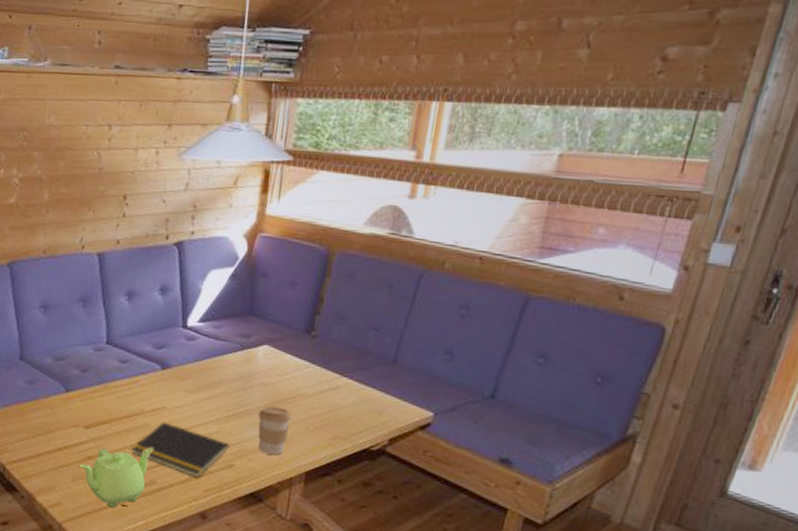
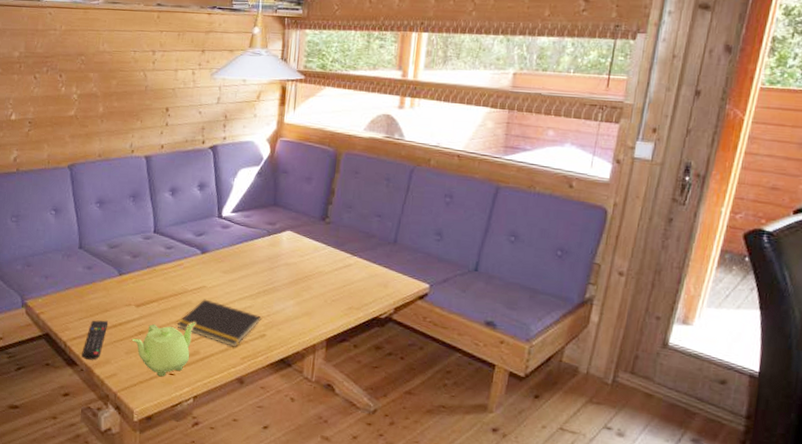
remote control: none [22,442,53,487] -> present [82,320,109,360]
coffee cup: present [258,406,292,455] -> none [284,283,313,325]

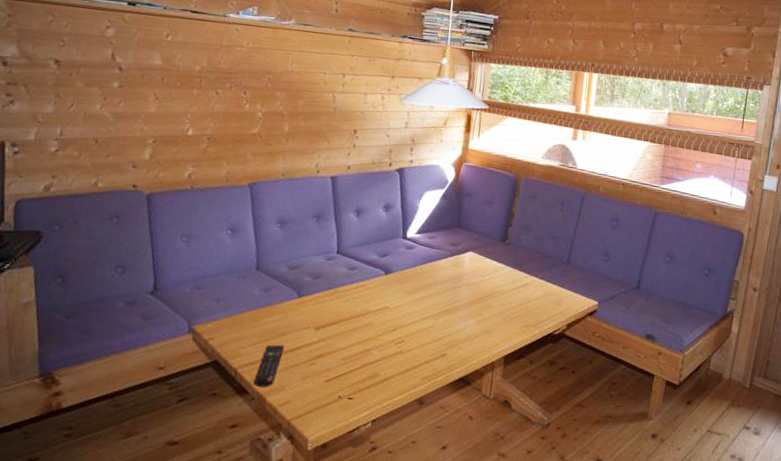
teapot: present [131,322,197,377] -> none [309,343,378,402]
notepad: present [177,299,261,347] -> none [357,320,443,368]

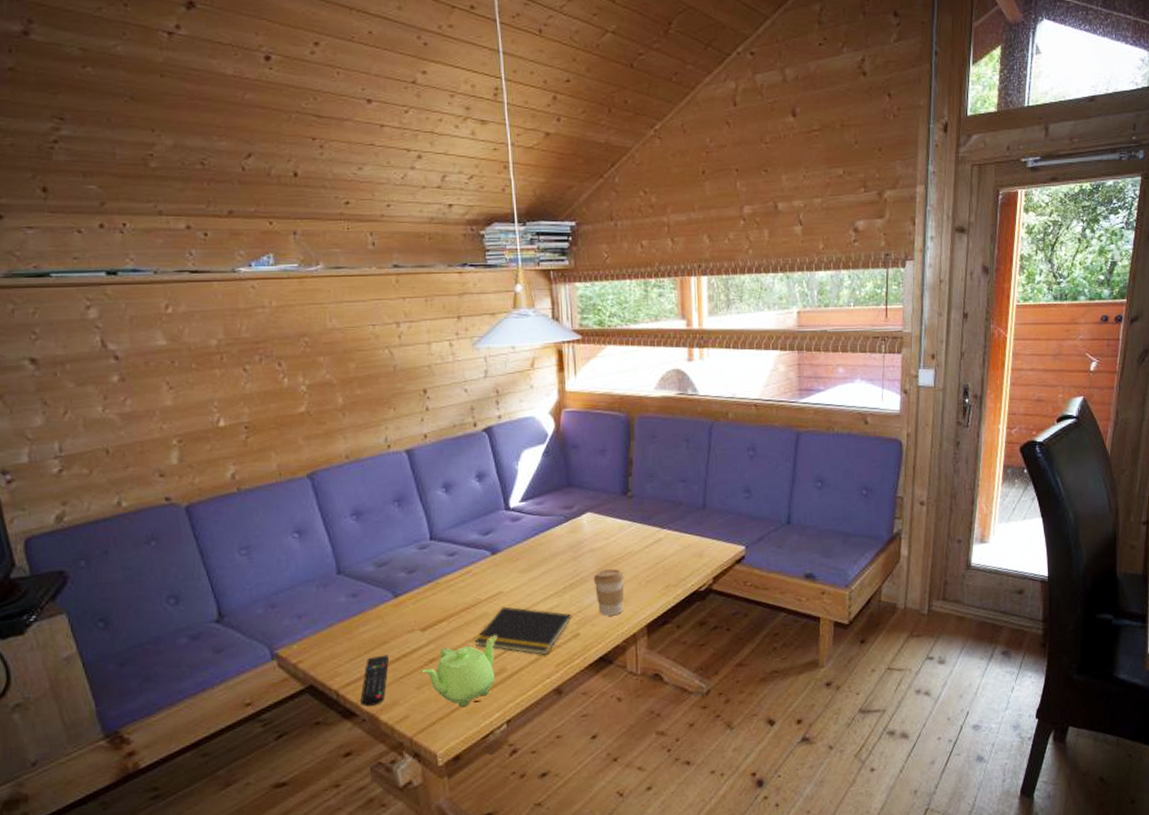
teapot: none [309,343,378,402] -> present [421,635,498,707]
notepad: none [357,320,443,368] -> present [474,606,572,655]
coffee cup: none [465,302,492,344] -> present [593,569,624,616]

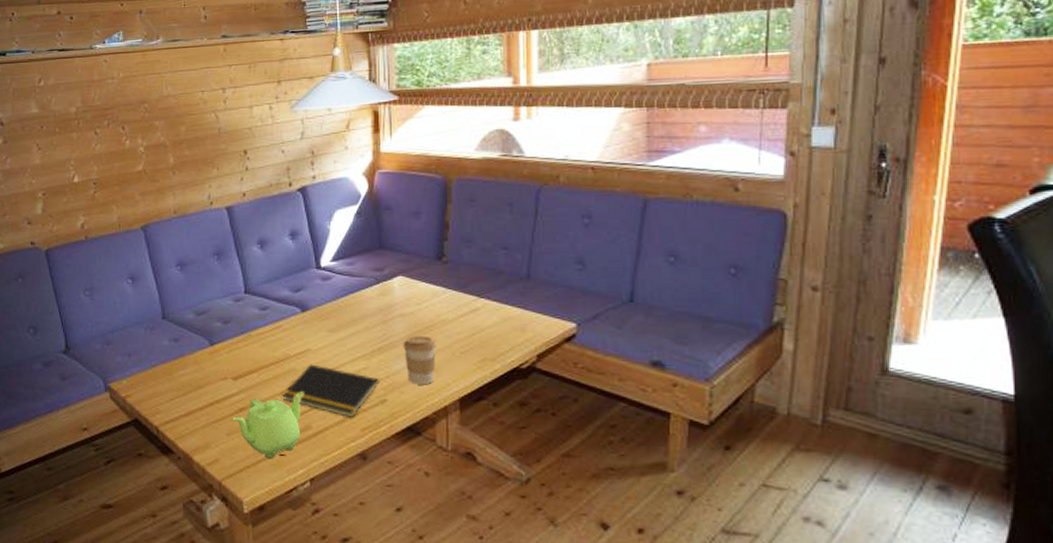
remote control: present [360,654,390,706] -> none [177,398,204,446]

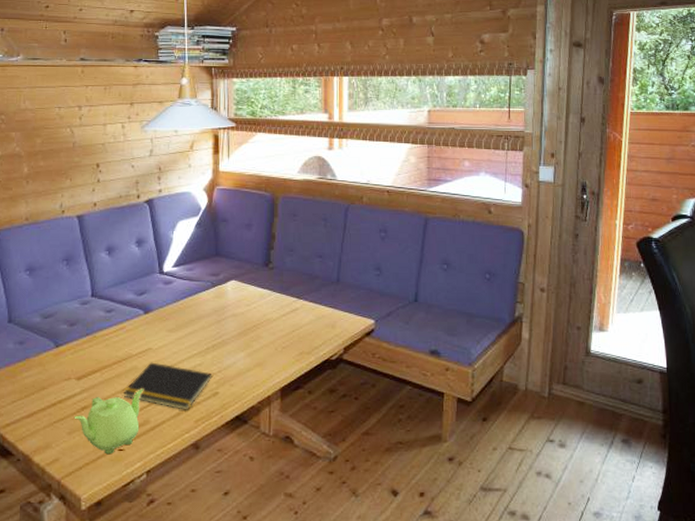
coffee cup: present [403,336,436,385] -> none [234,334,262,378]

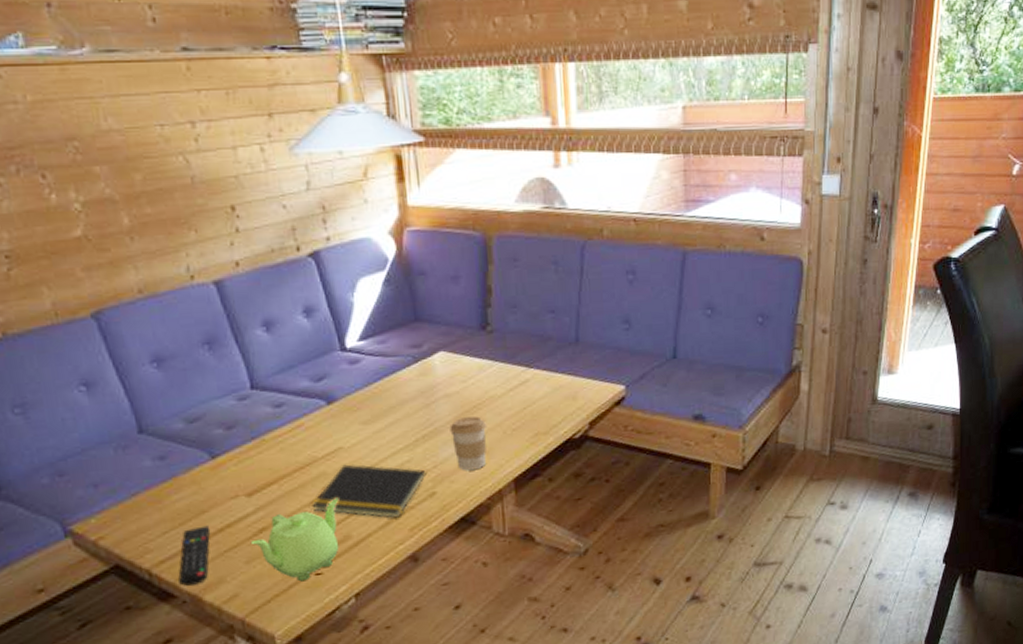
remote control: none [17,399,47,447] -> present [178,525,211,586]
coffee cup: none [234,334,262,378] -> present [449,416,487,471]

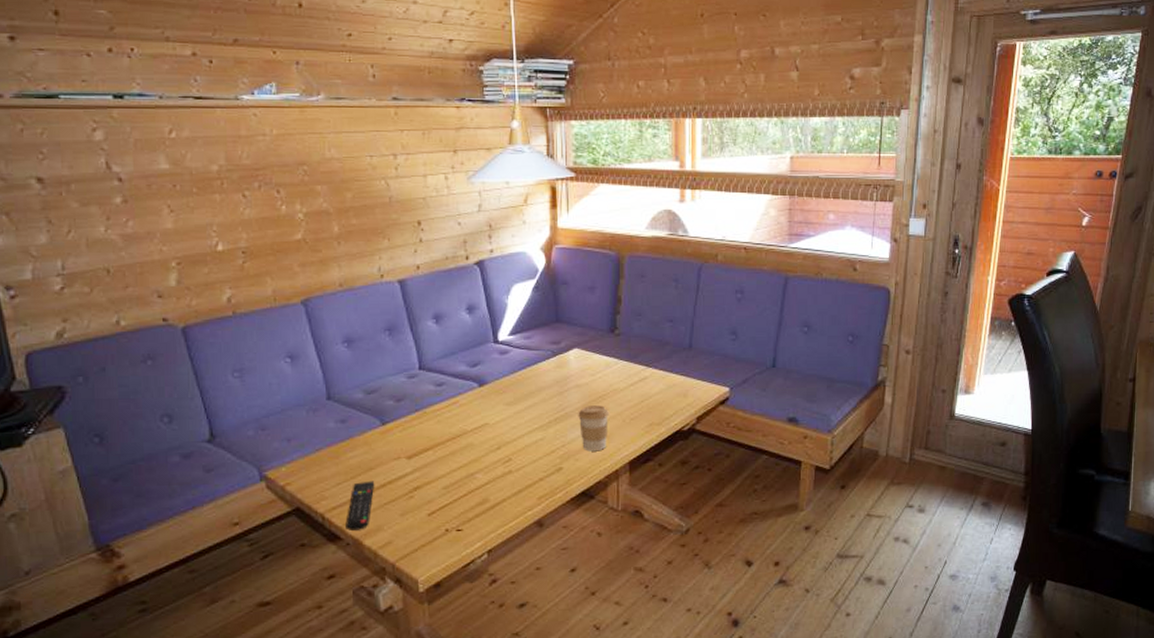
teapot: present [250,498,339,582] -> none [406,466,482,536]
notepad: present [311,464,426,518] -> none [459,438,556,487]

